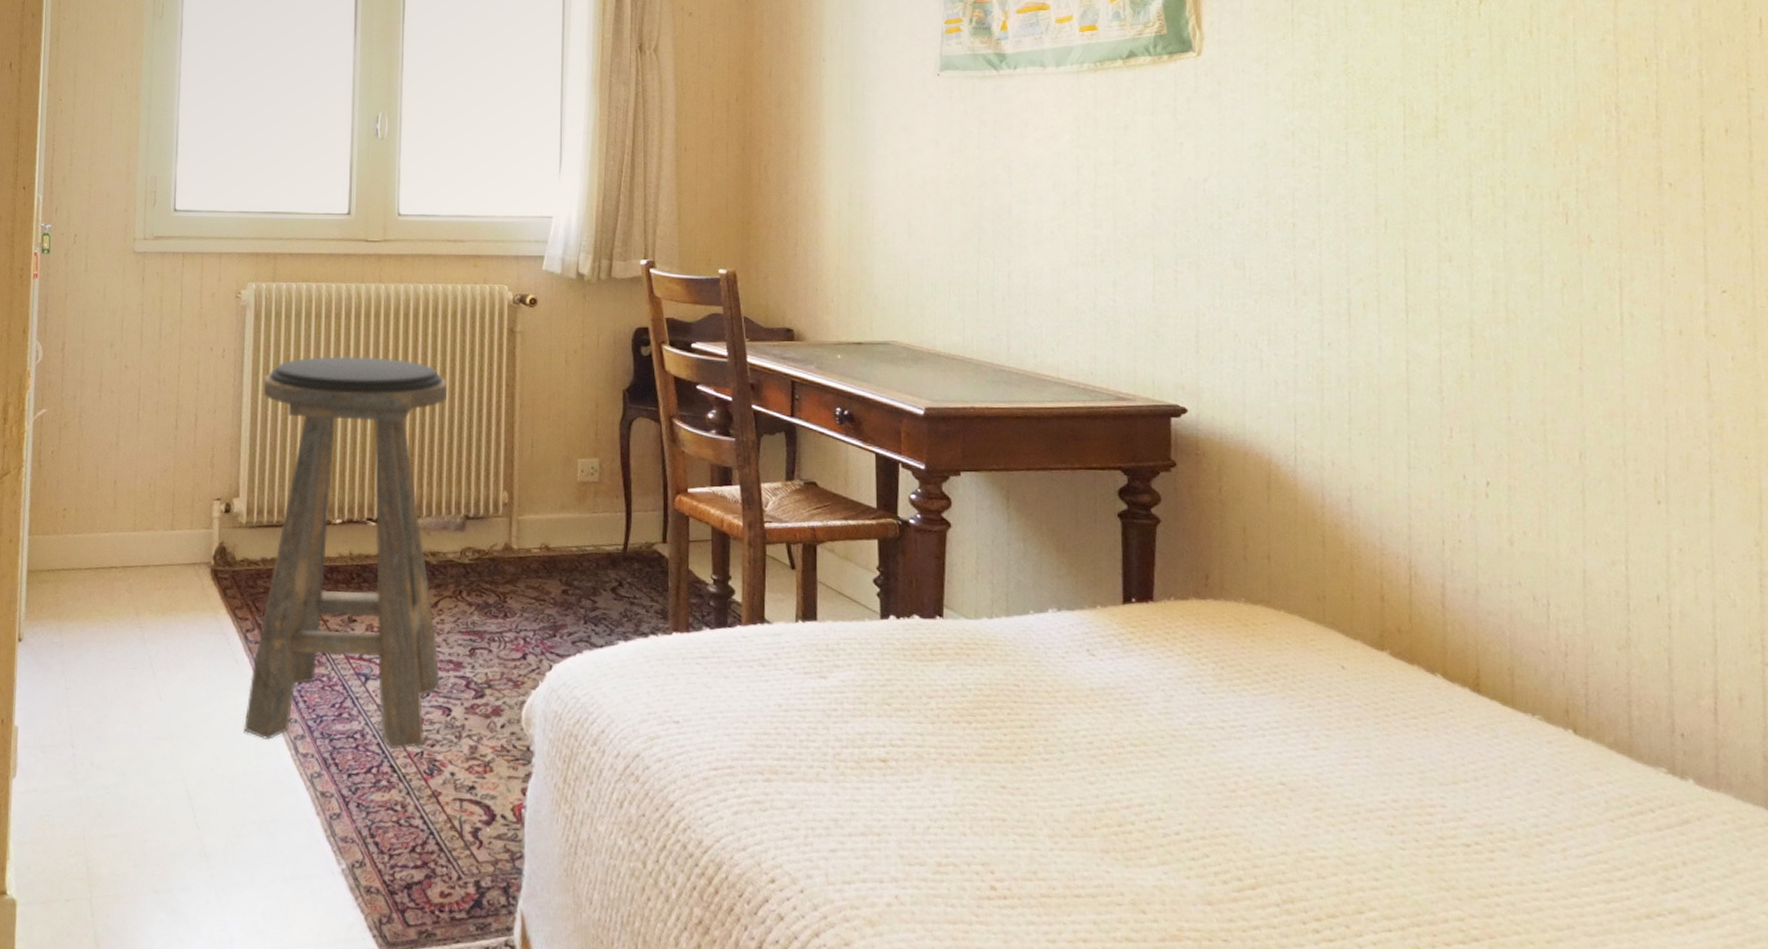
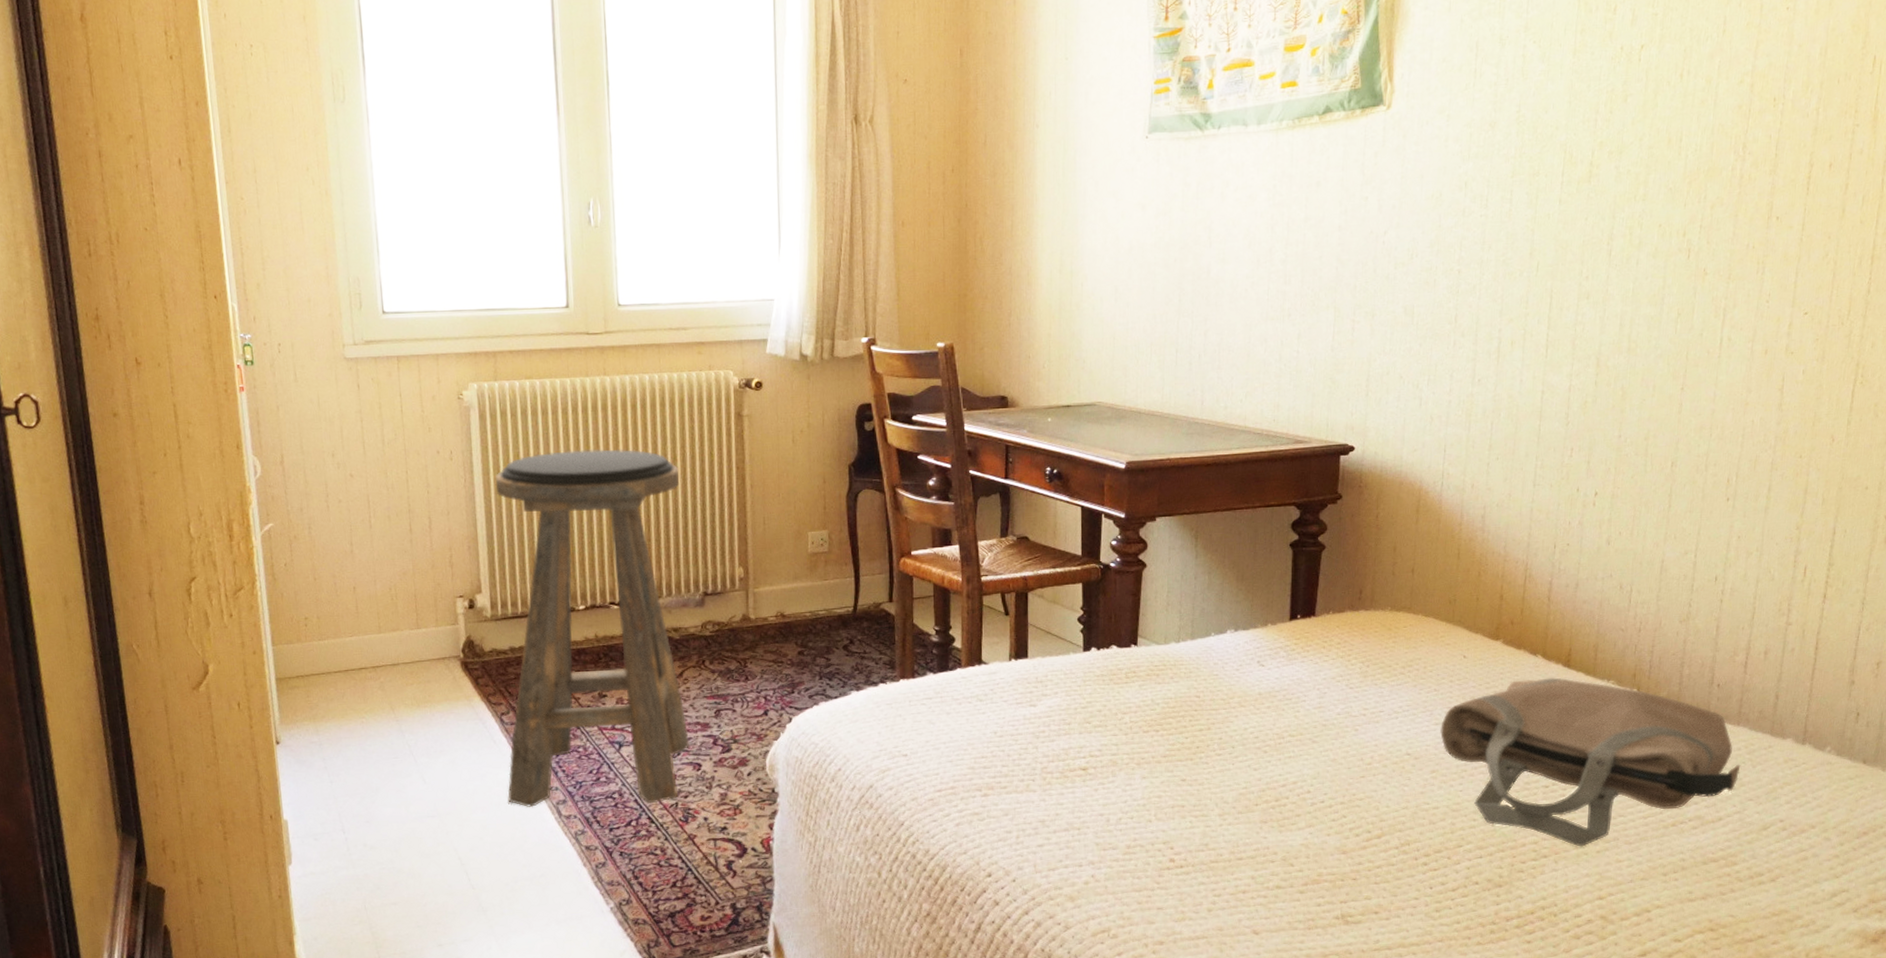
tote bag: none [1320,703,1730,932] -> present [1440,677,1741,847]

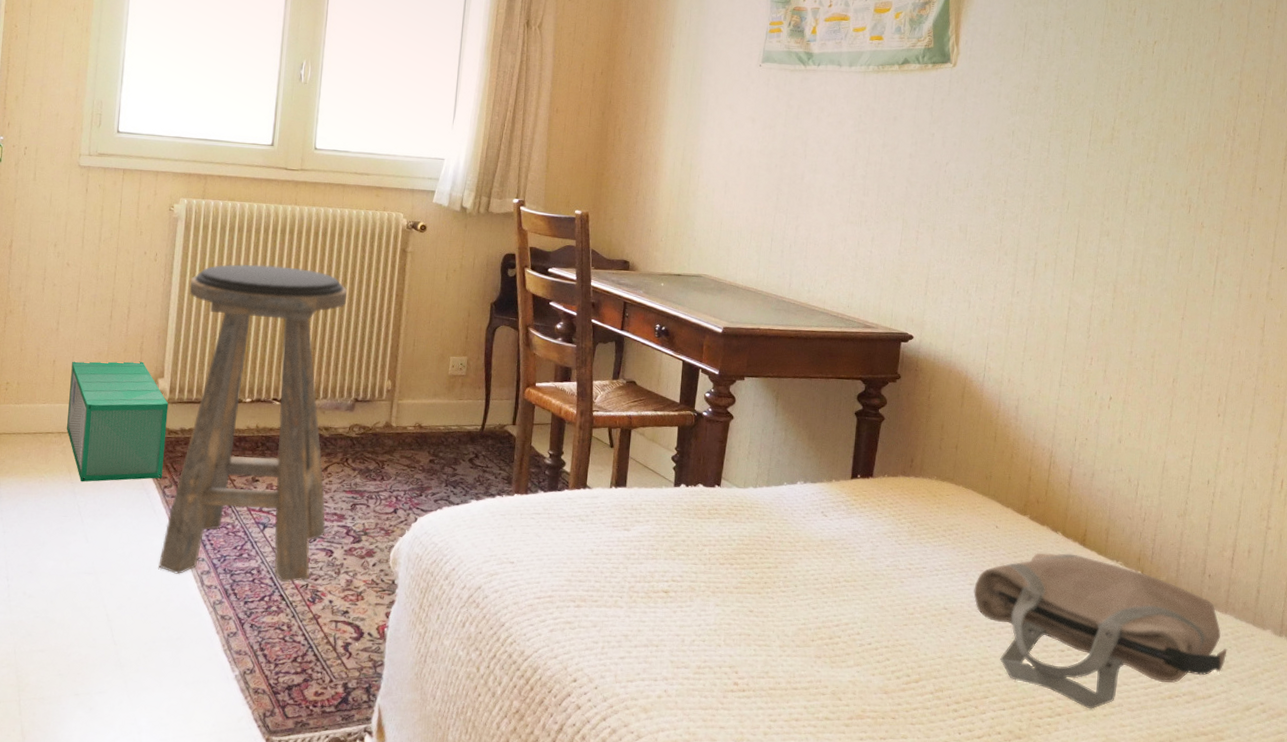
storage bin: none [375,577,498,719] -> present [66,361,169,482]

